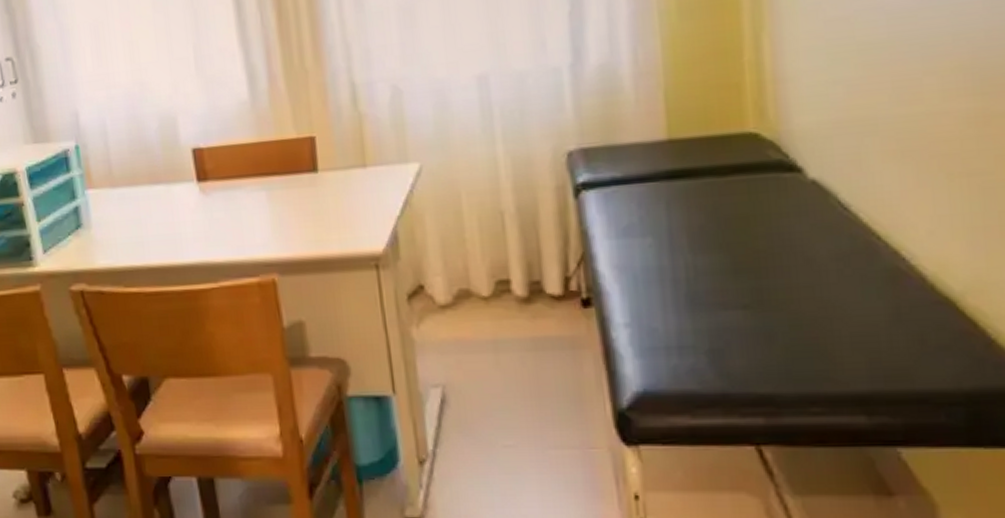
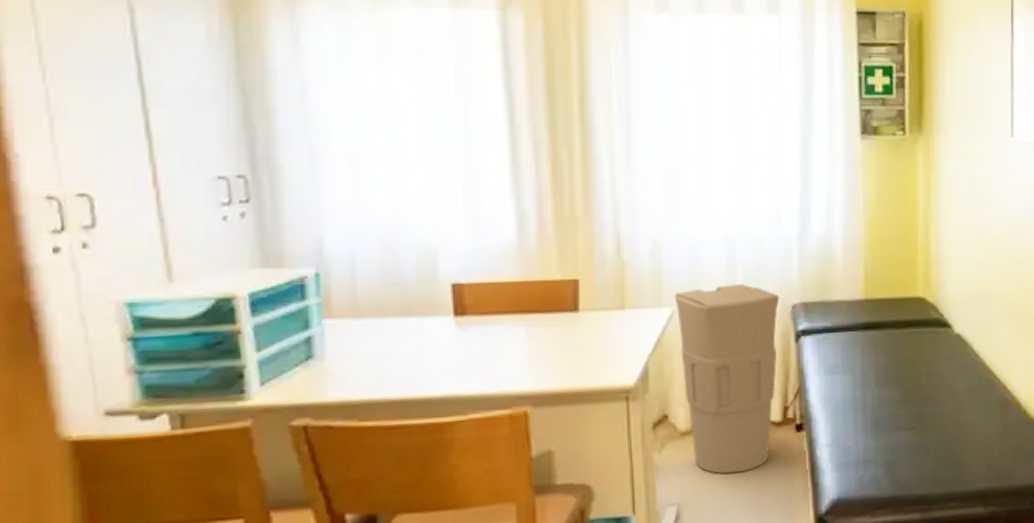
trash can: none [420,130,553,355] -> present [674,284,780,474]

